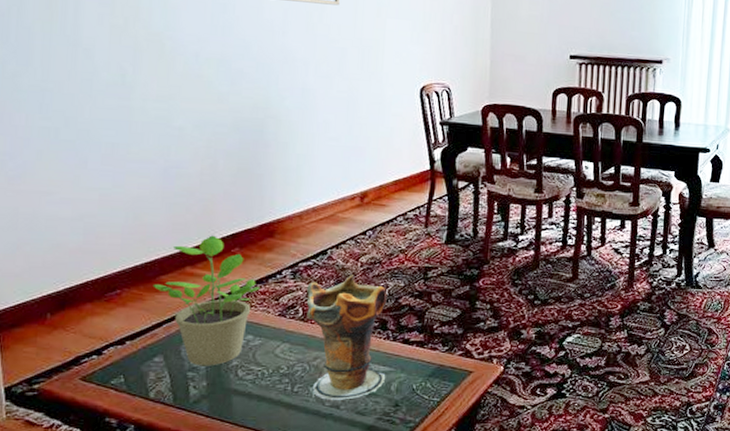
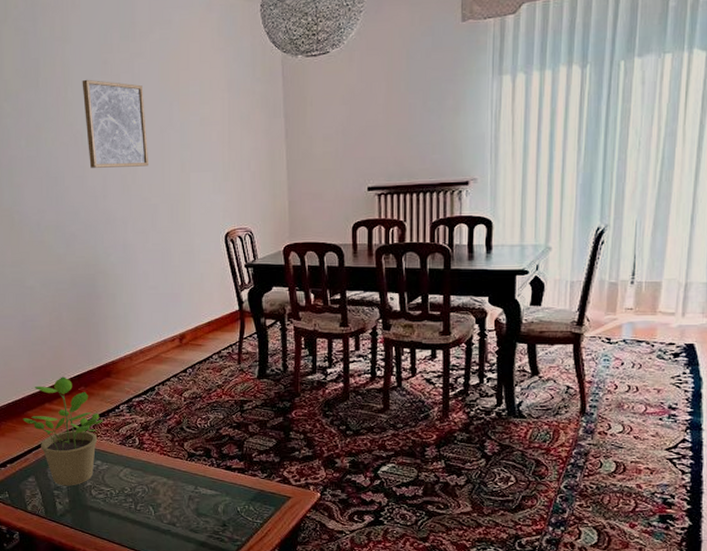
decorative vase: present [306,275,387,400] -> none [141,408,213,519]

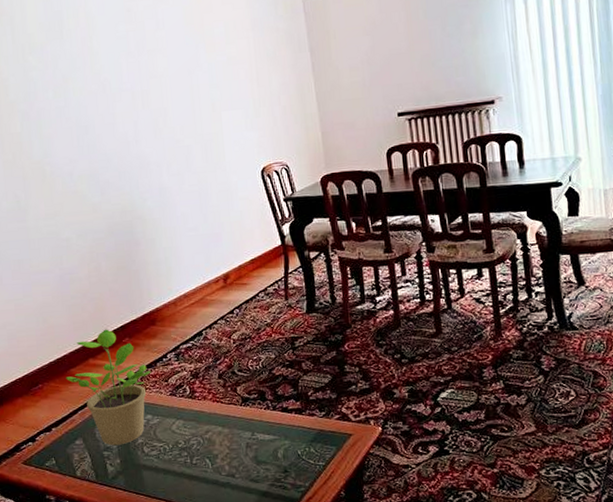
wall art: present [82,79,148,168] -> none [106,27,179,114]

